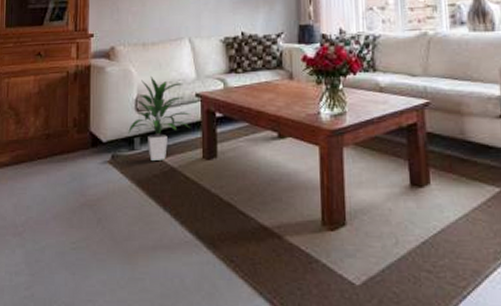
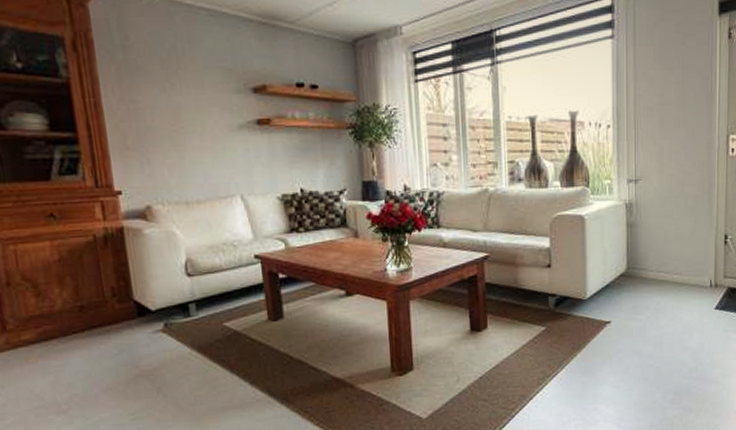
indoor plant: present [128,76,191,160] -> none [180,238,252,326]

